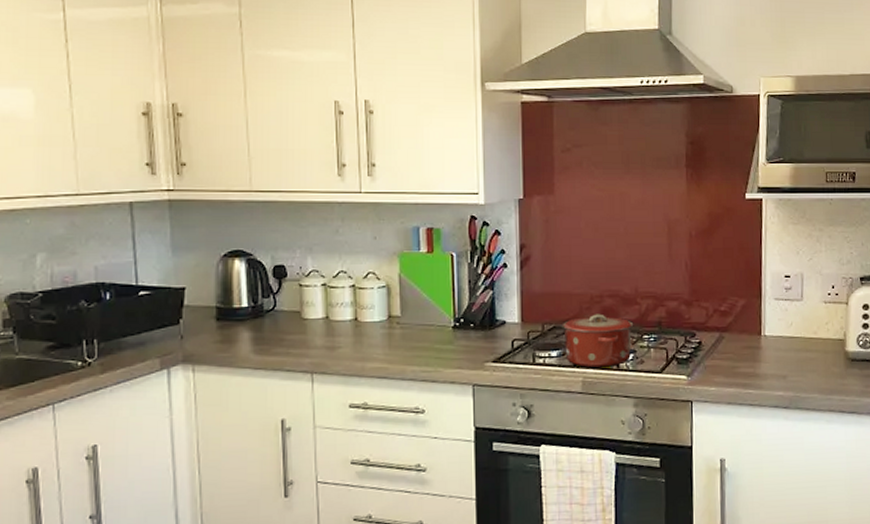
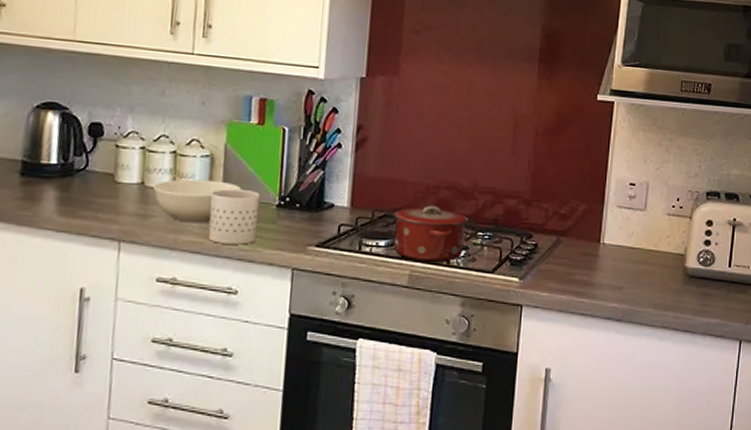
bowl: none [337,309,419,351] -> present [153,179,242,224]
mug: none [390,315,437,368] -> present [208,189,261,245]

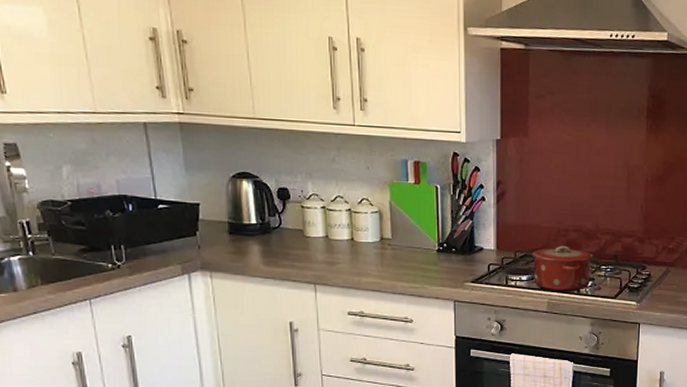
bowl: present [153,179,242,224] -> none [335,231,407,268]
mug: present [208,189,261,245] -> none [382,239,423,283]

